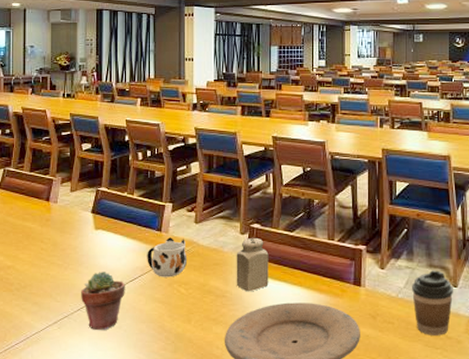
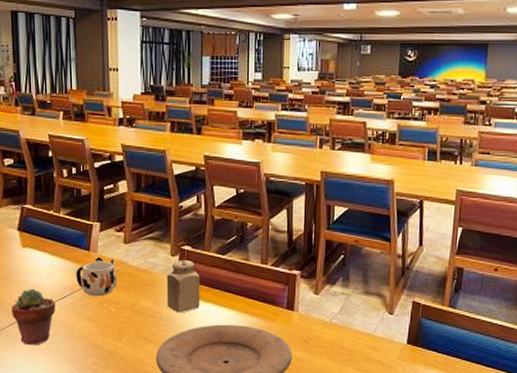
coffee cup: present [411,270,453,336] -> none [345,297,389,361]

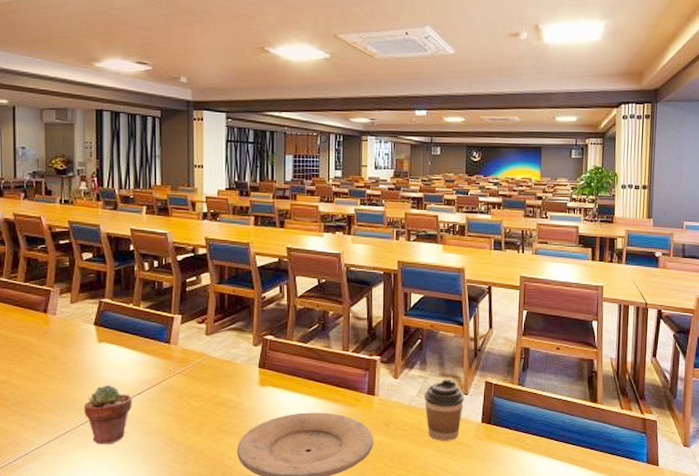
mug: present [76,257,117,297] -> none [155,350,198,390]
salt shaker: present [167,259,200,313] -> none [249,349,283,403]
coffee cup: none [345,297,389,361] -> present [423,379,464,441]

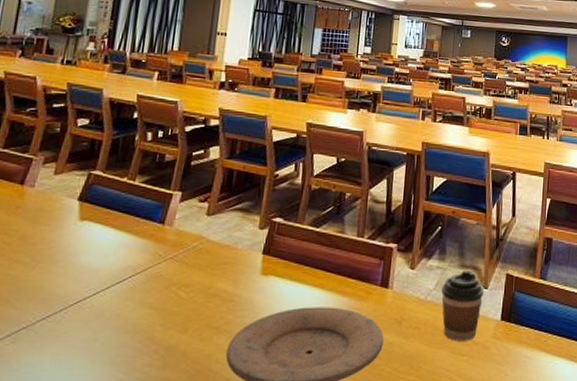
potted succulent: present [84,385,132,444] -> none [48,271,110,344]

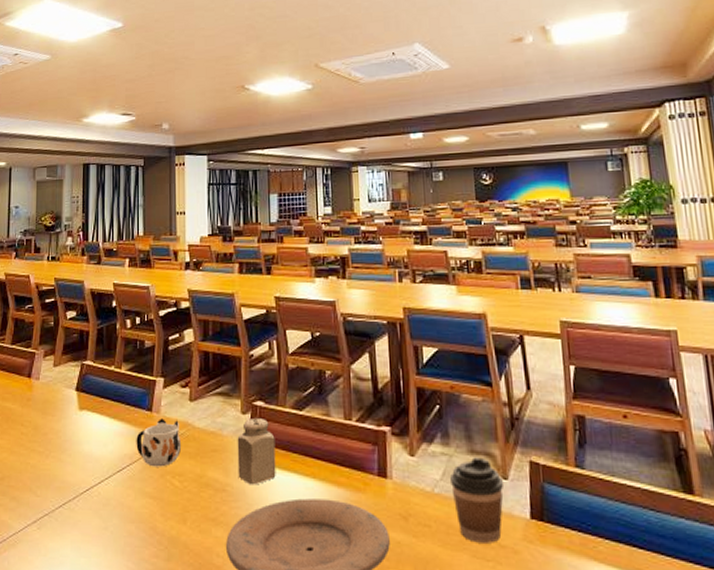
mug: none [141,231,193,279] -> present [136,419,182,467]
salt shaker: none [247,233,290,295] -> present [237,417,276,485]

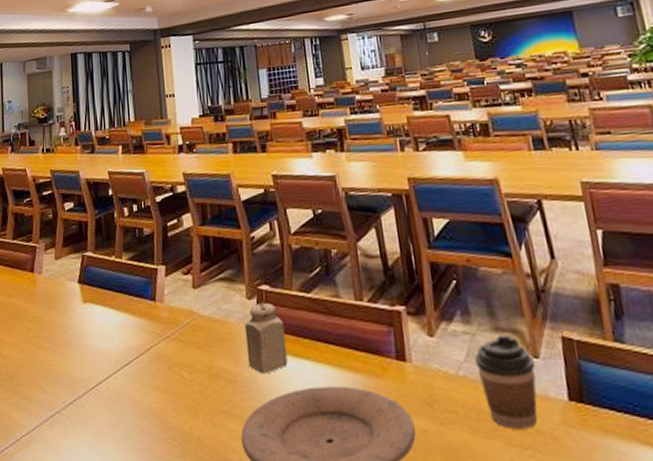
mug: present [136,419,182,467] -> none [141,308,189,359]

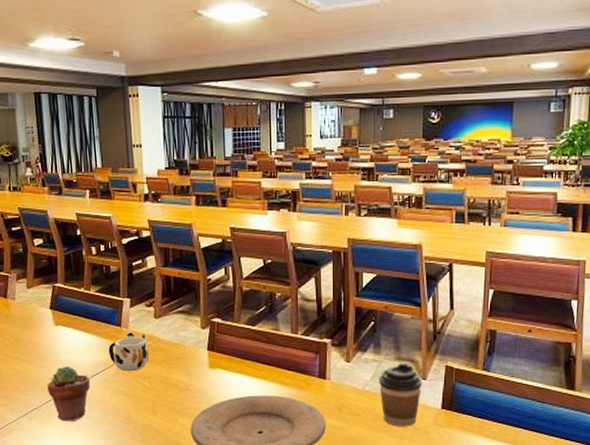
potted succulent: none [72,354,121,428] -> present [47,366,90,421]
mug: none [141,308,189,359] -> present [108,333,150,372]
salt shaker: present [244,302,288,374] -> none [198,331,232,385]

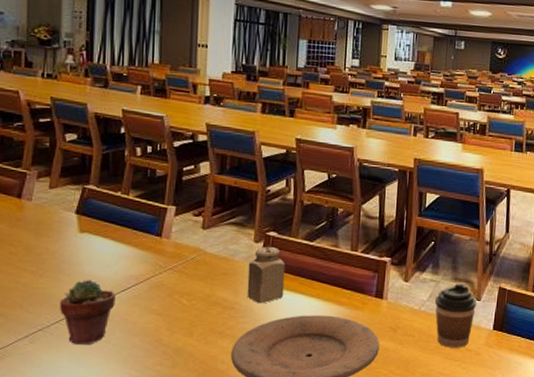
mug: present [108,333,150,372] -> none [143,244,192,287]
salt shaker: none [198,331,232,385] -> present [247,246,285,304]

